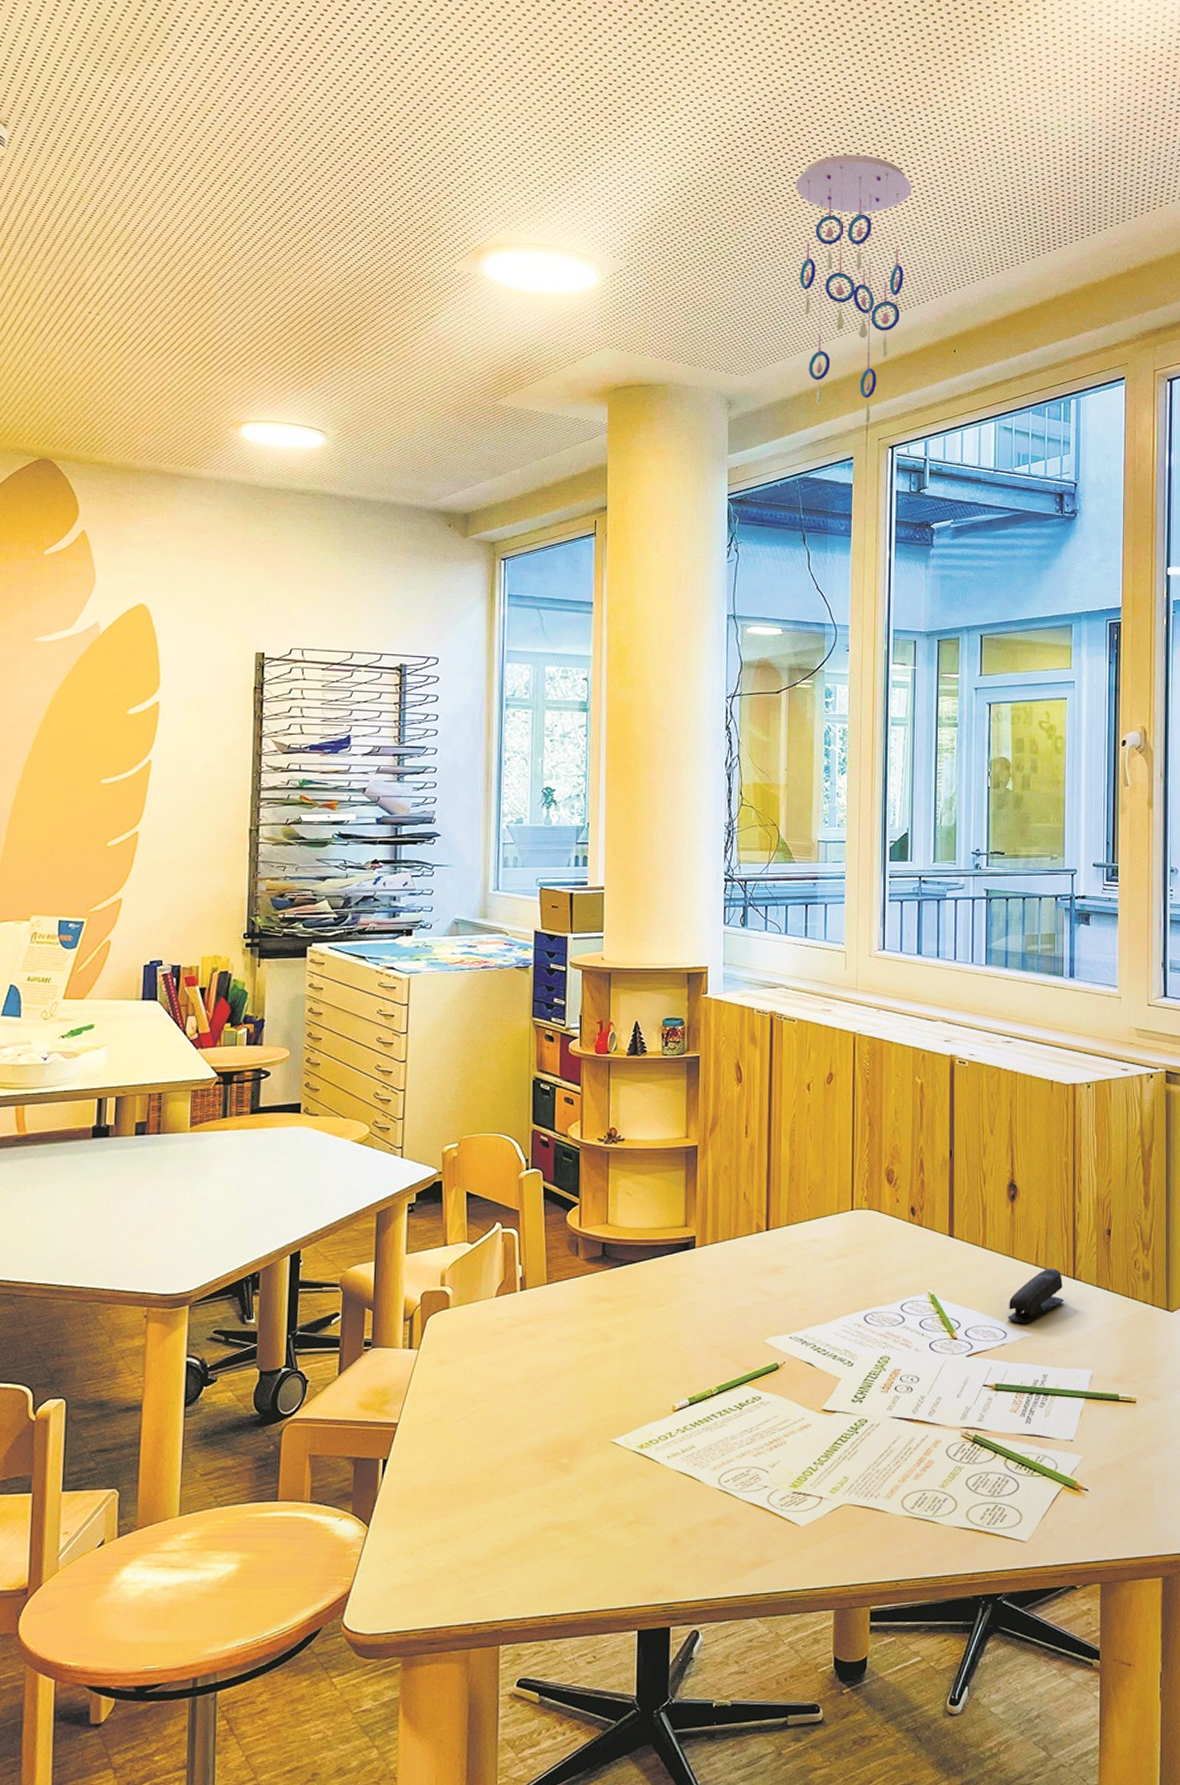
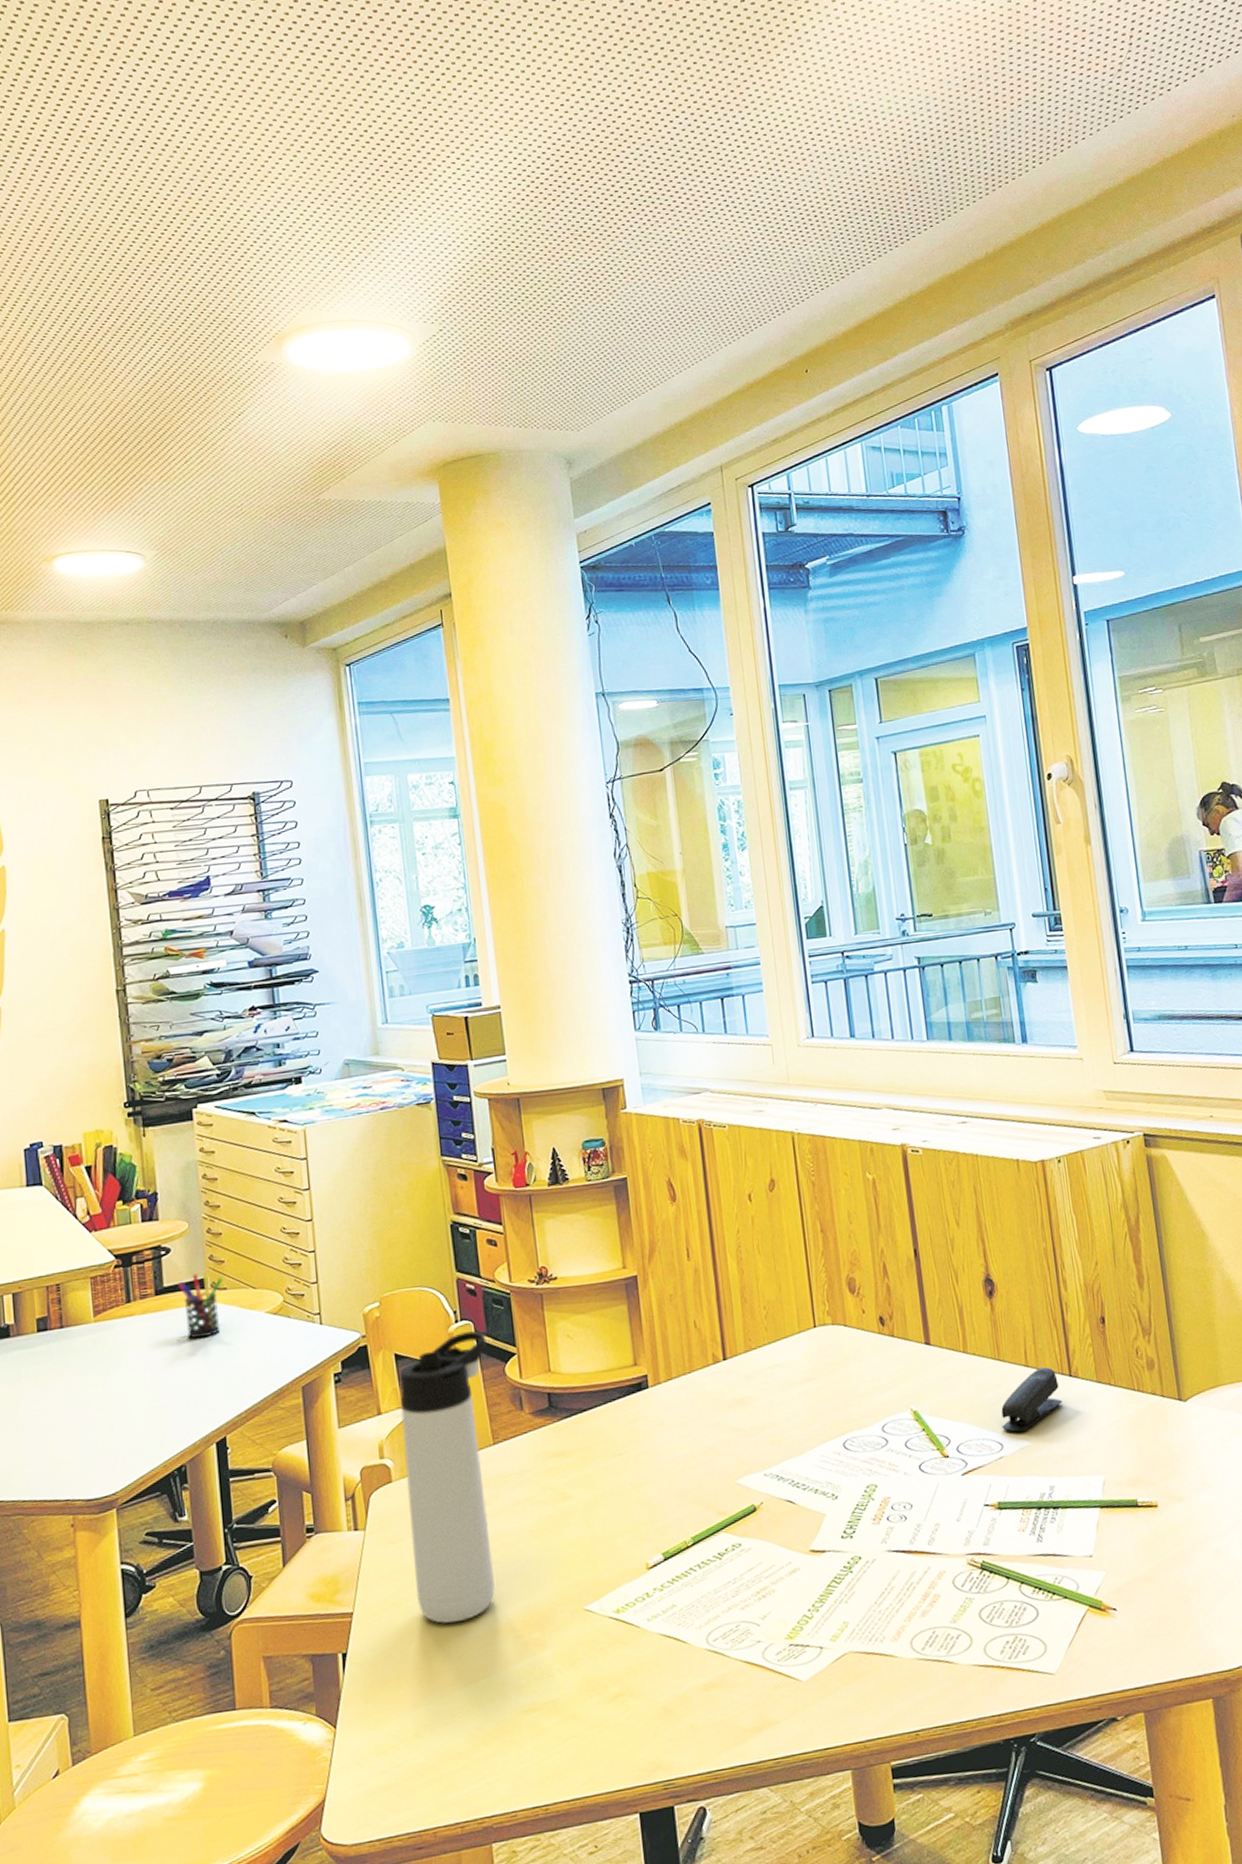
pen holder: none [273,1098,316,1158] -> present [178,1272,223,1339]
thermos bottle: none [458,1179,553,1441] -> present [399,1331,495,1624]
ceiling mobile: present [796,154,912,424] -> none [610,171,742,464]

